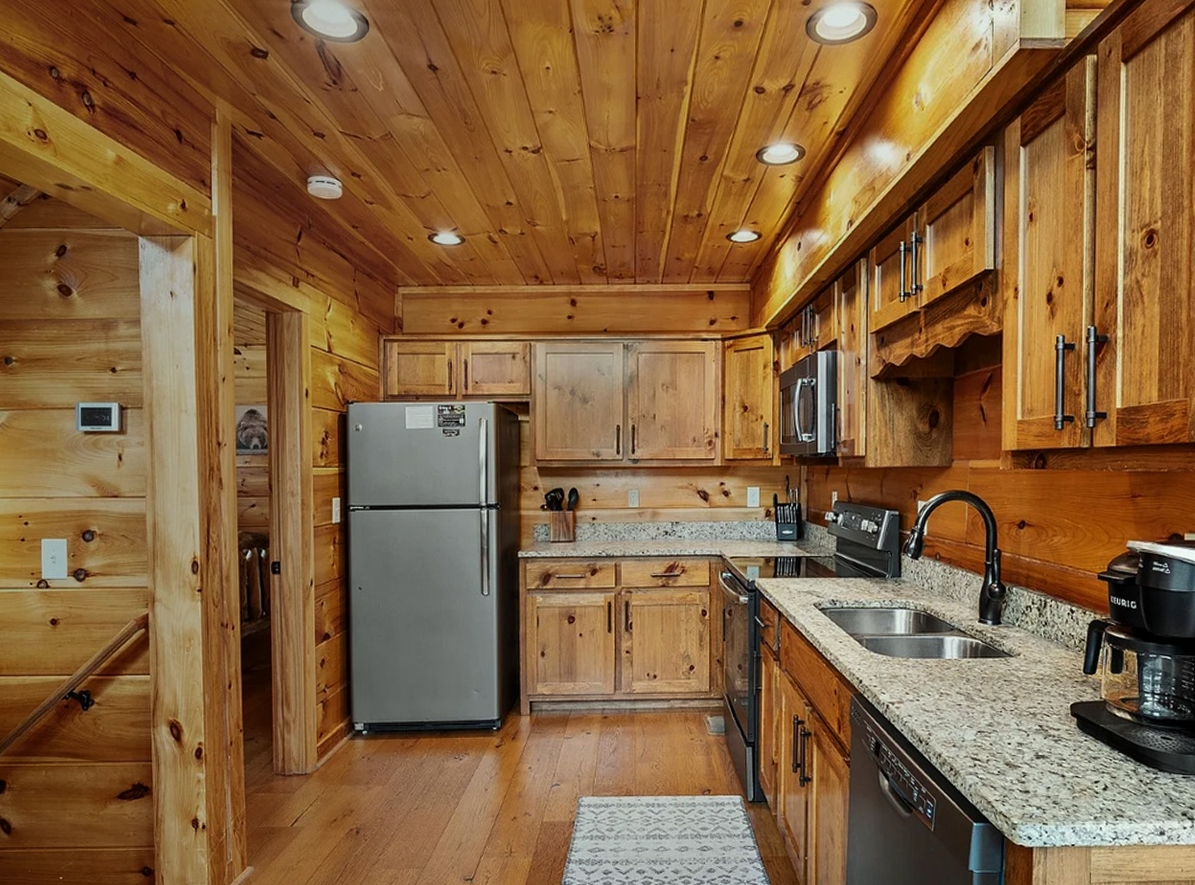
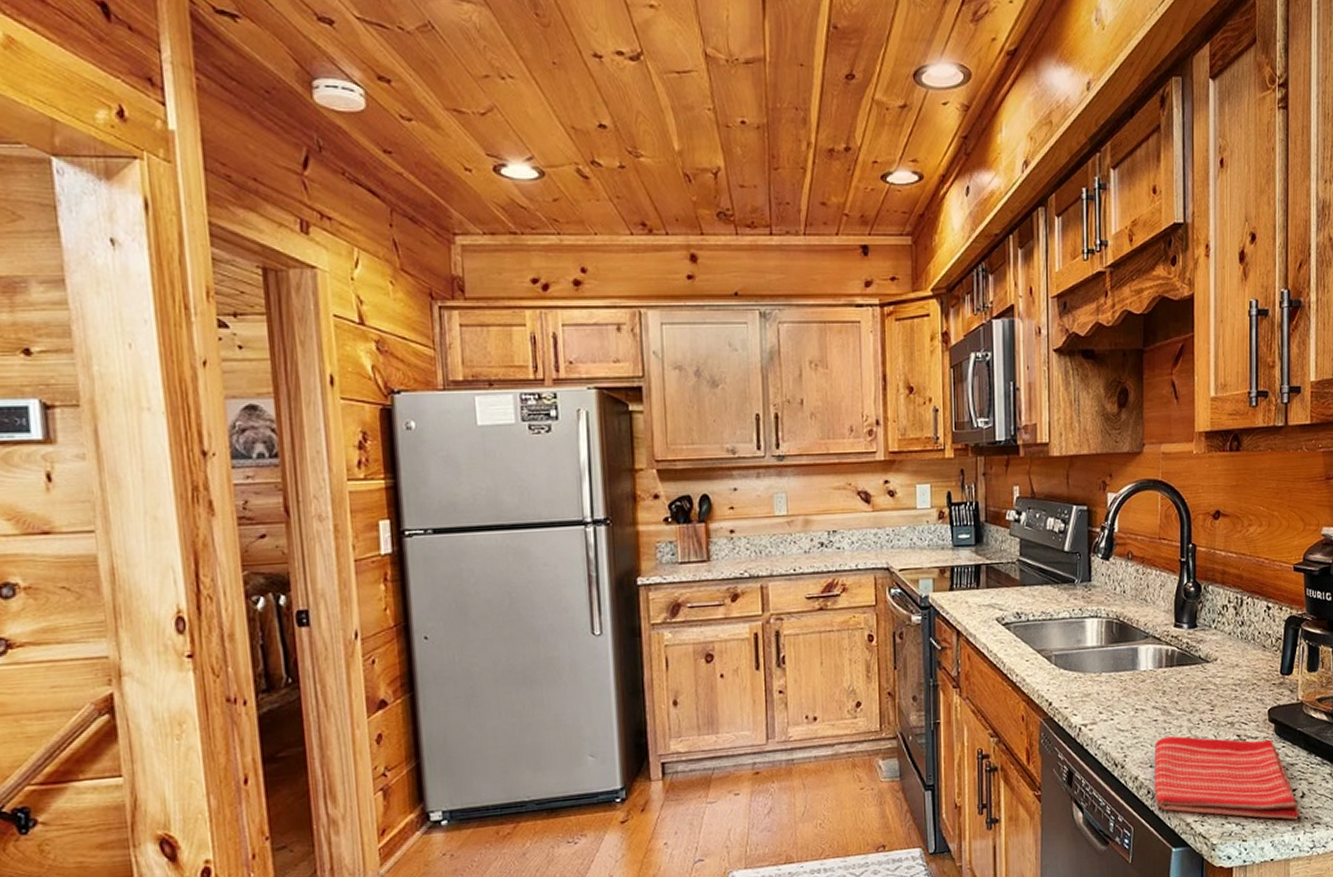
dish towel: none [956,721,1101,810] -> present [1153,736,1299,820]

